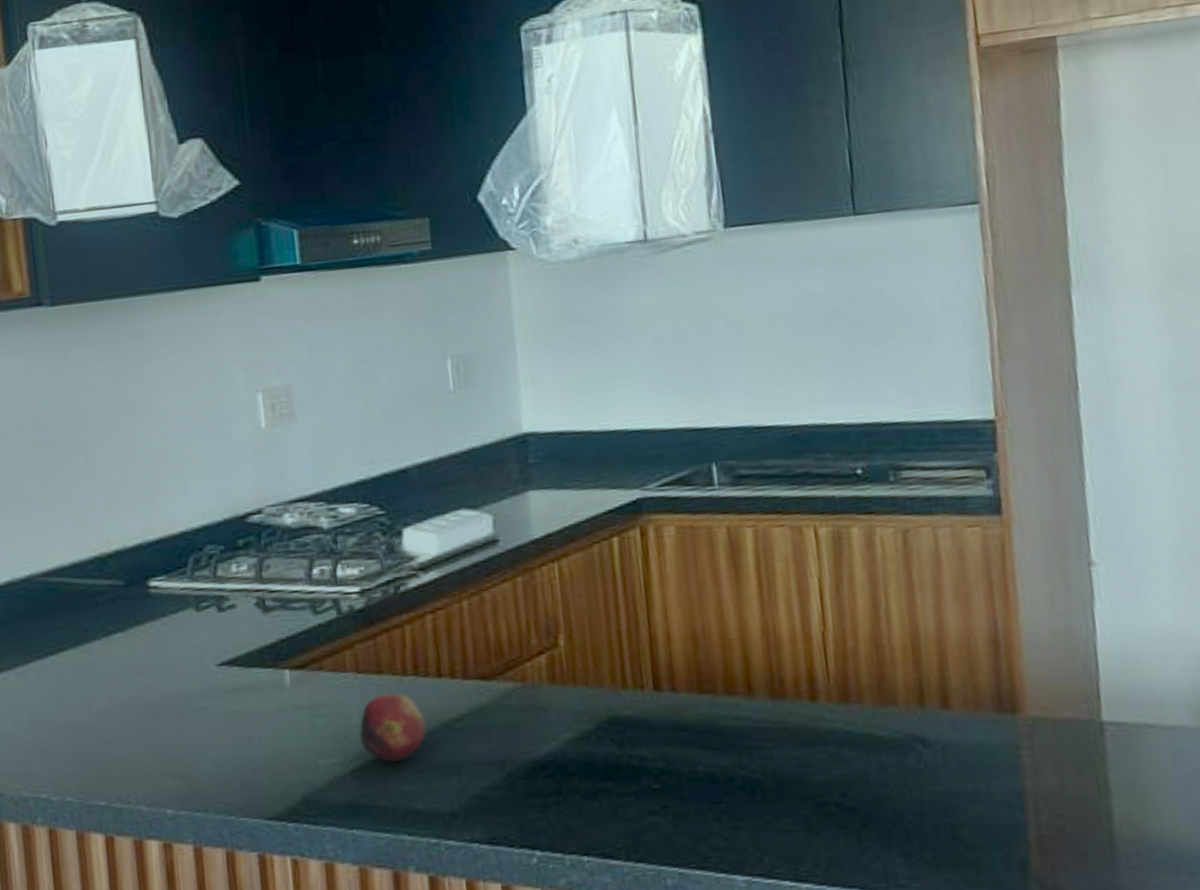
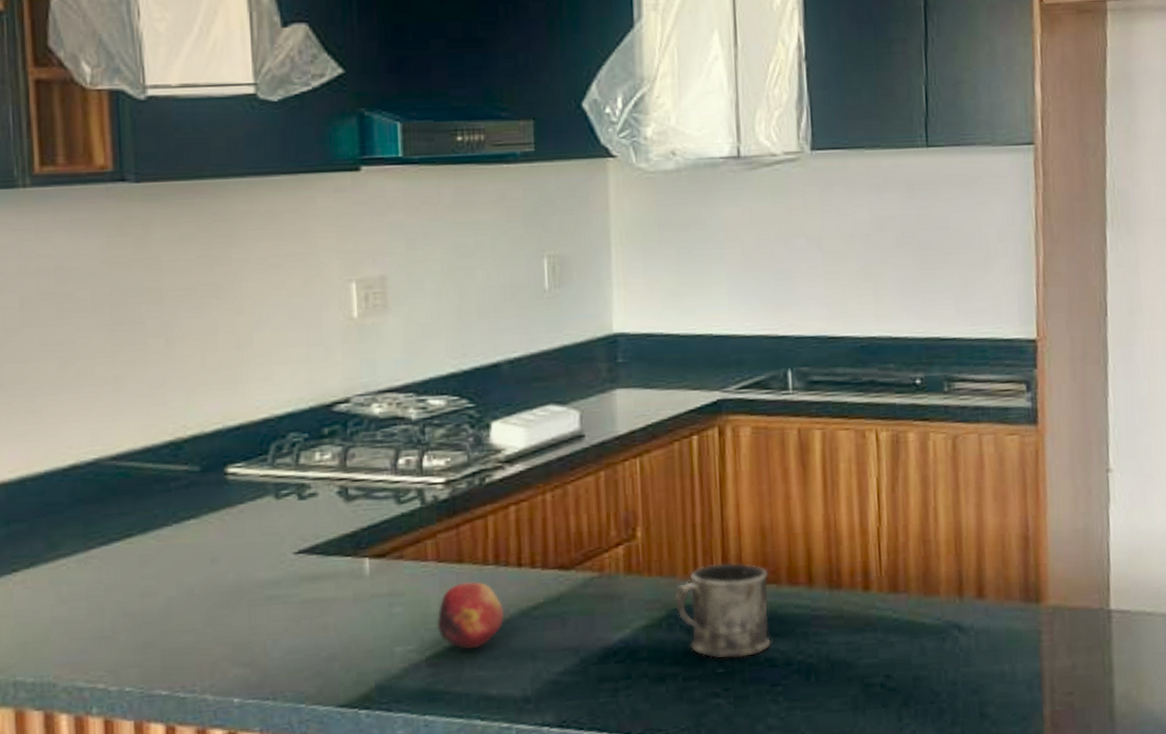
mug: none [602,671,711,774] -> present [675,562,771,659]

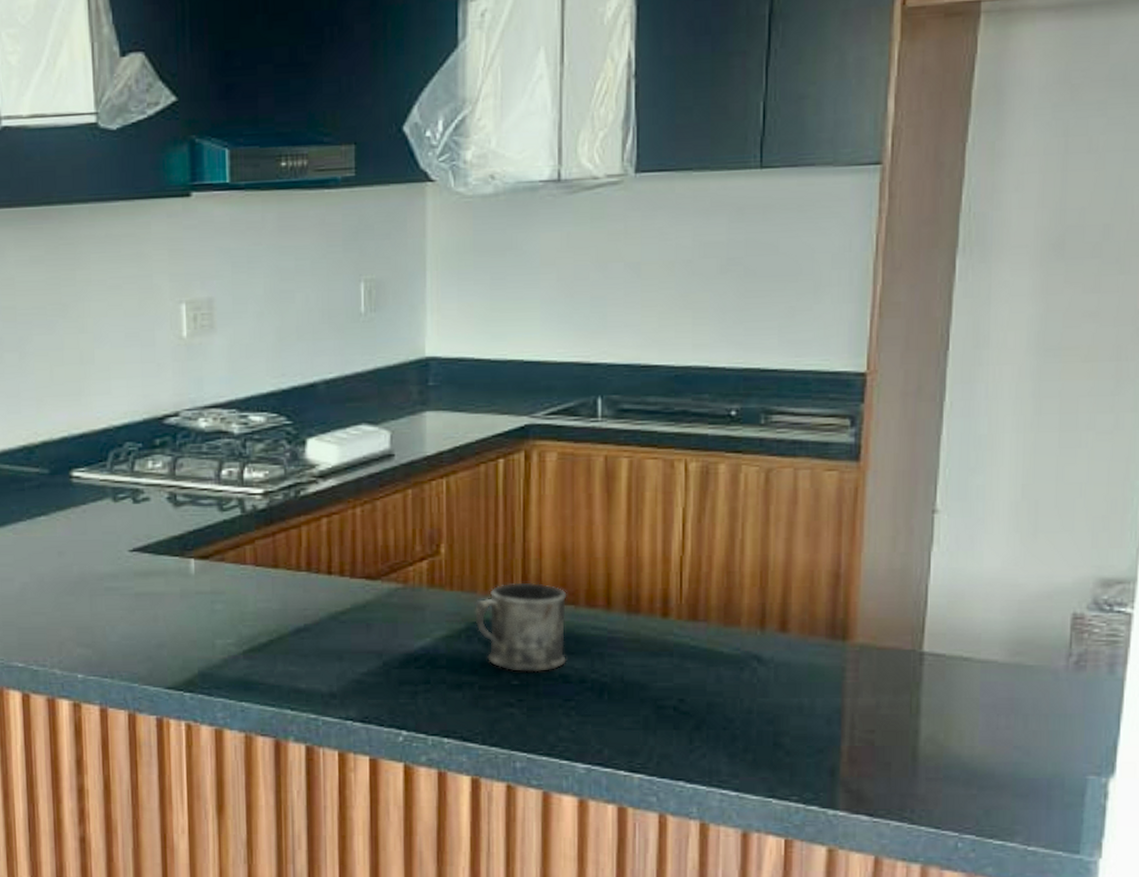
fruit: present [437,582,504,650] -> none [253,586,314,647]

